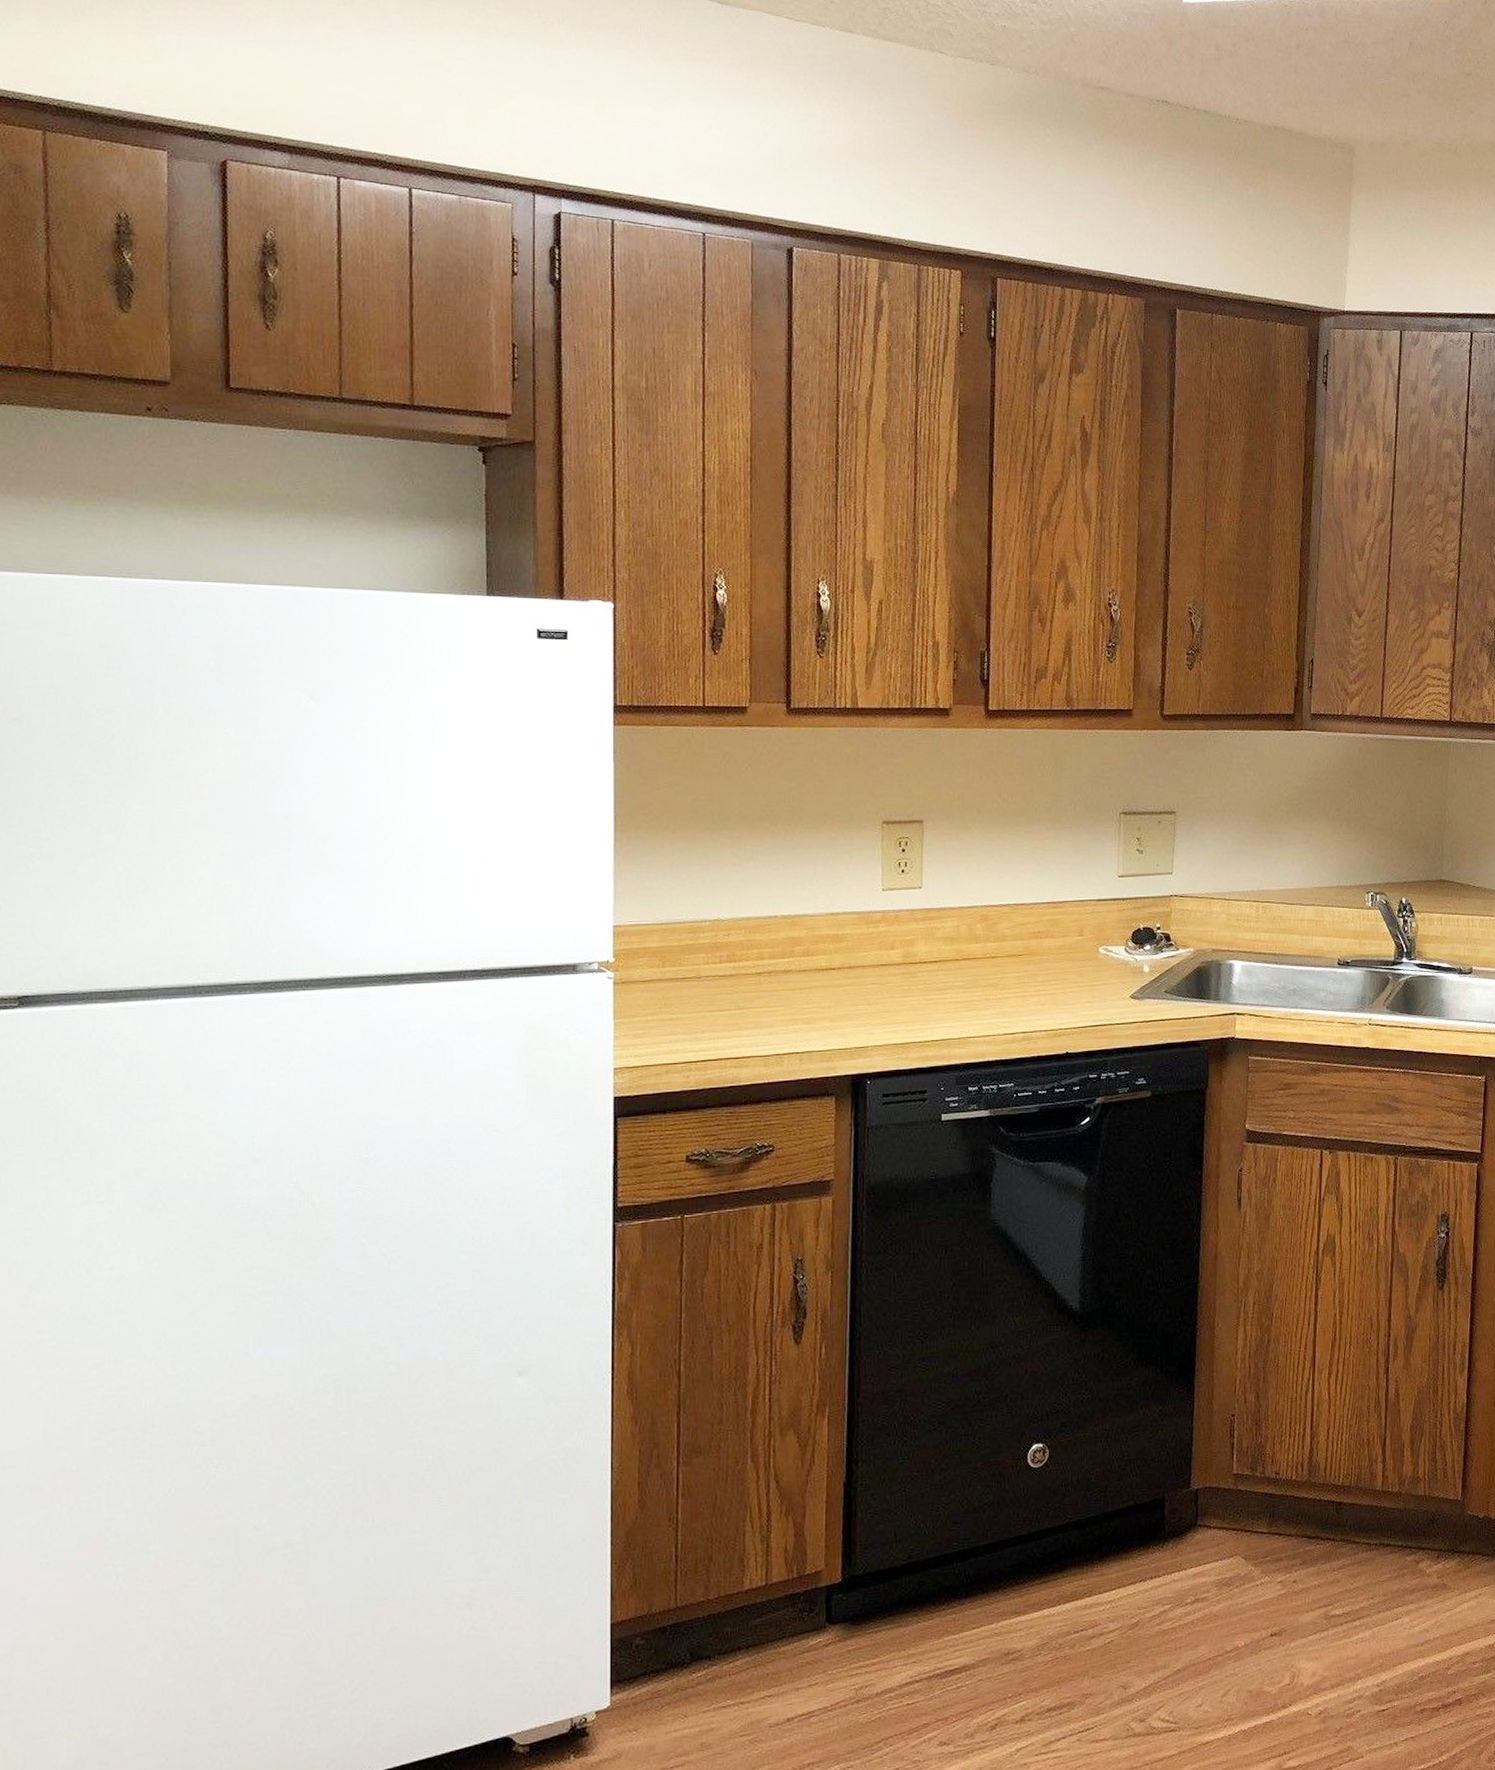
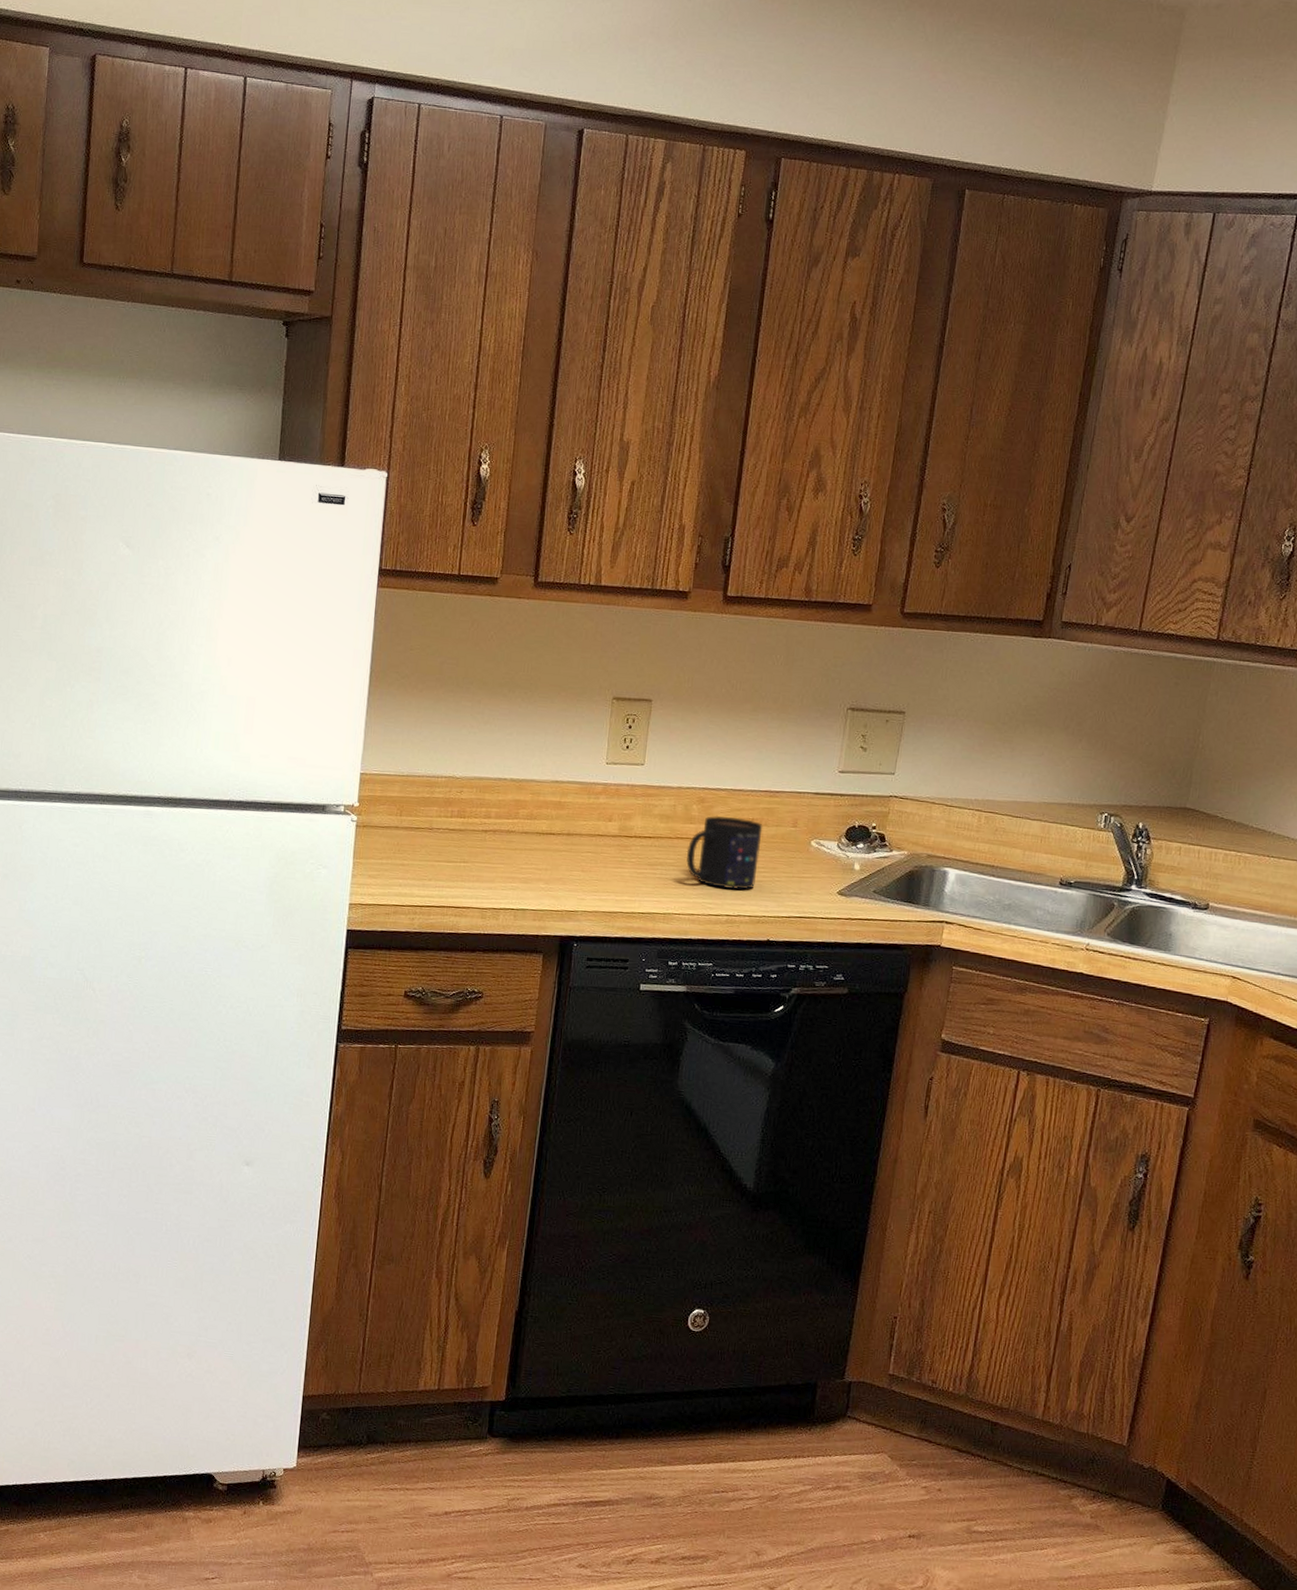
mug: none [975,932,1050,1006] -> present [686,815,763,890]

